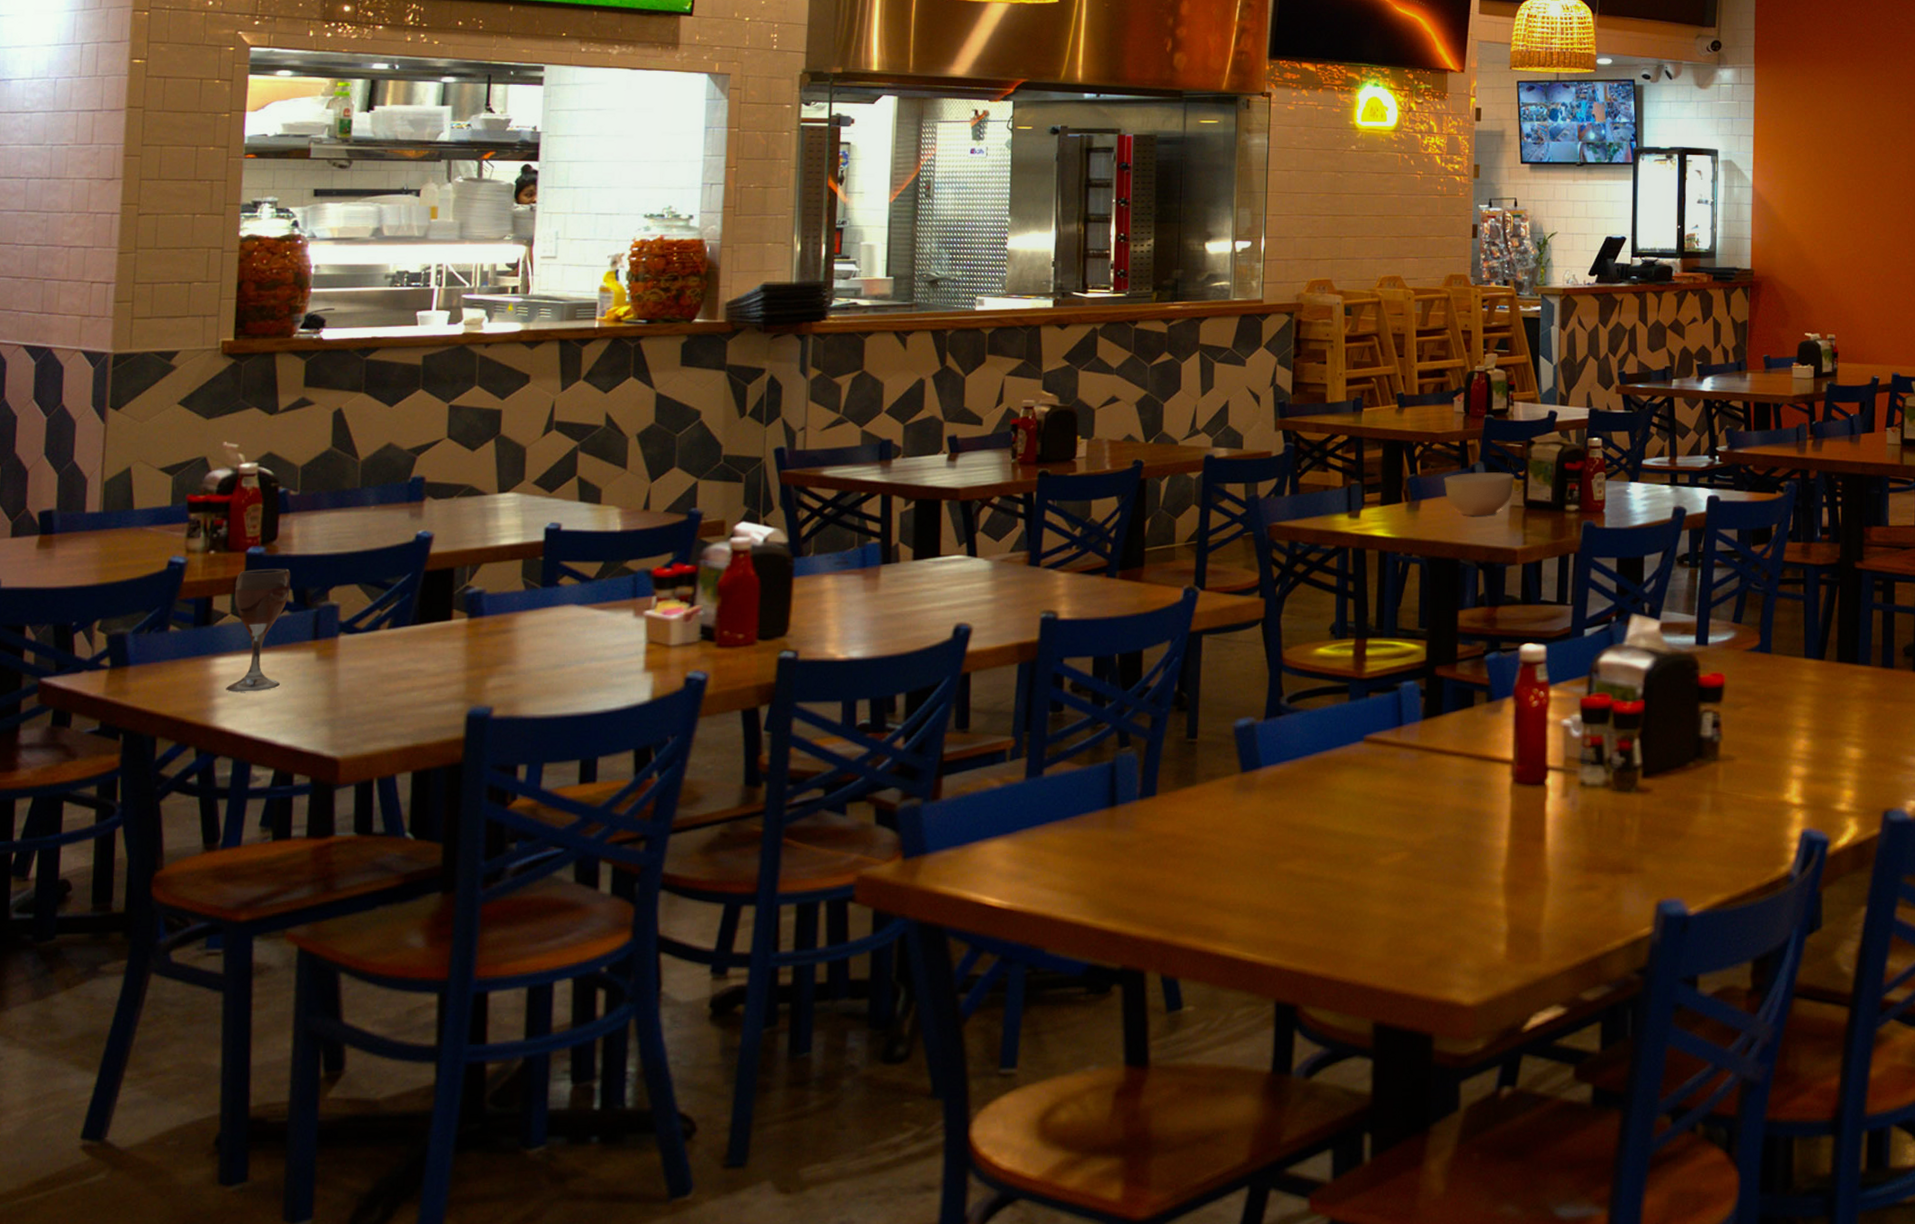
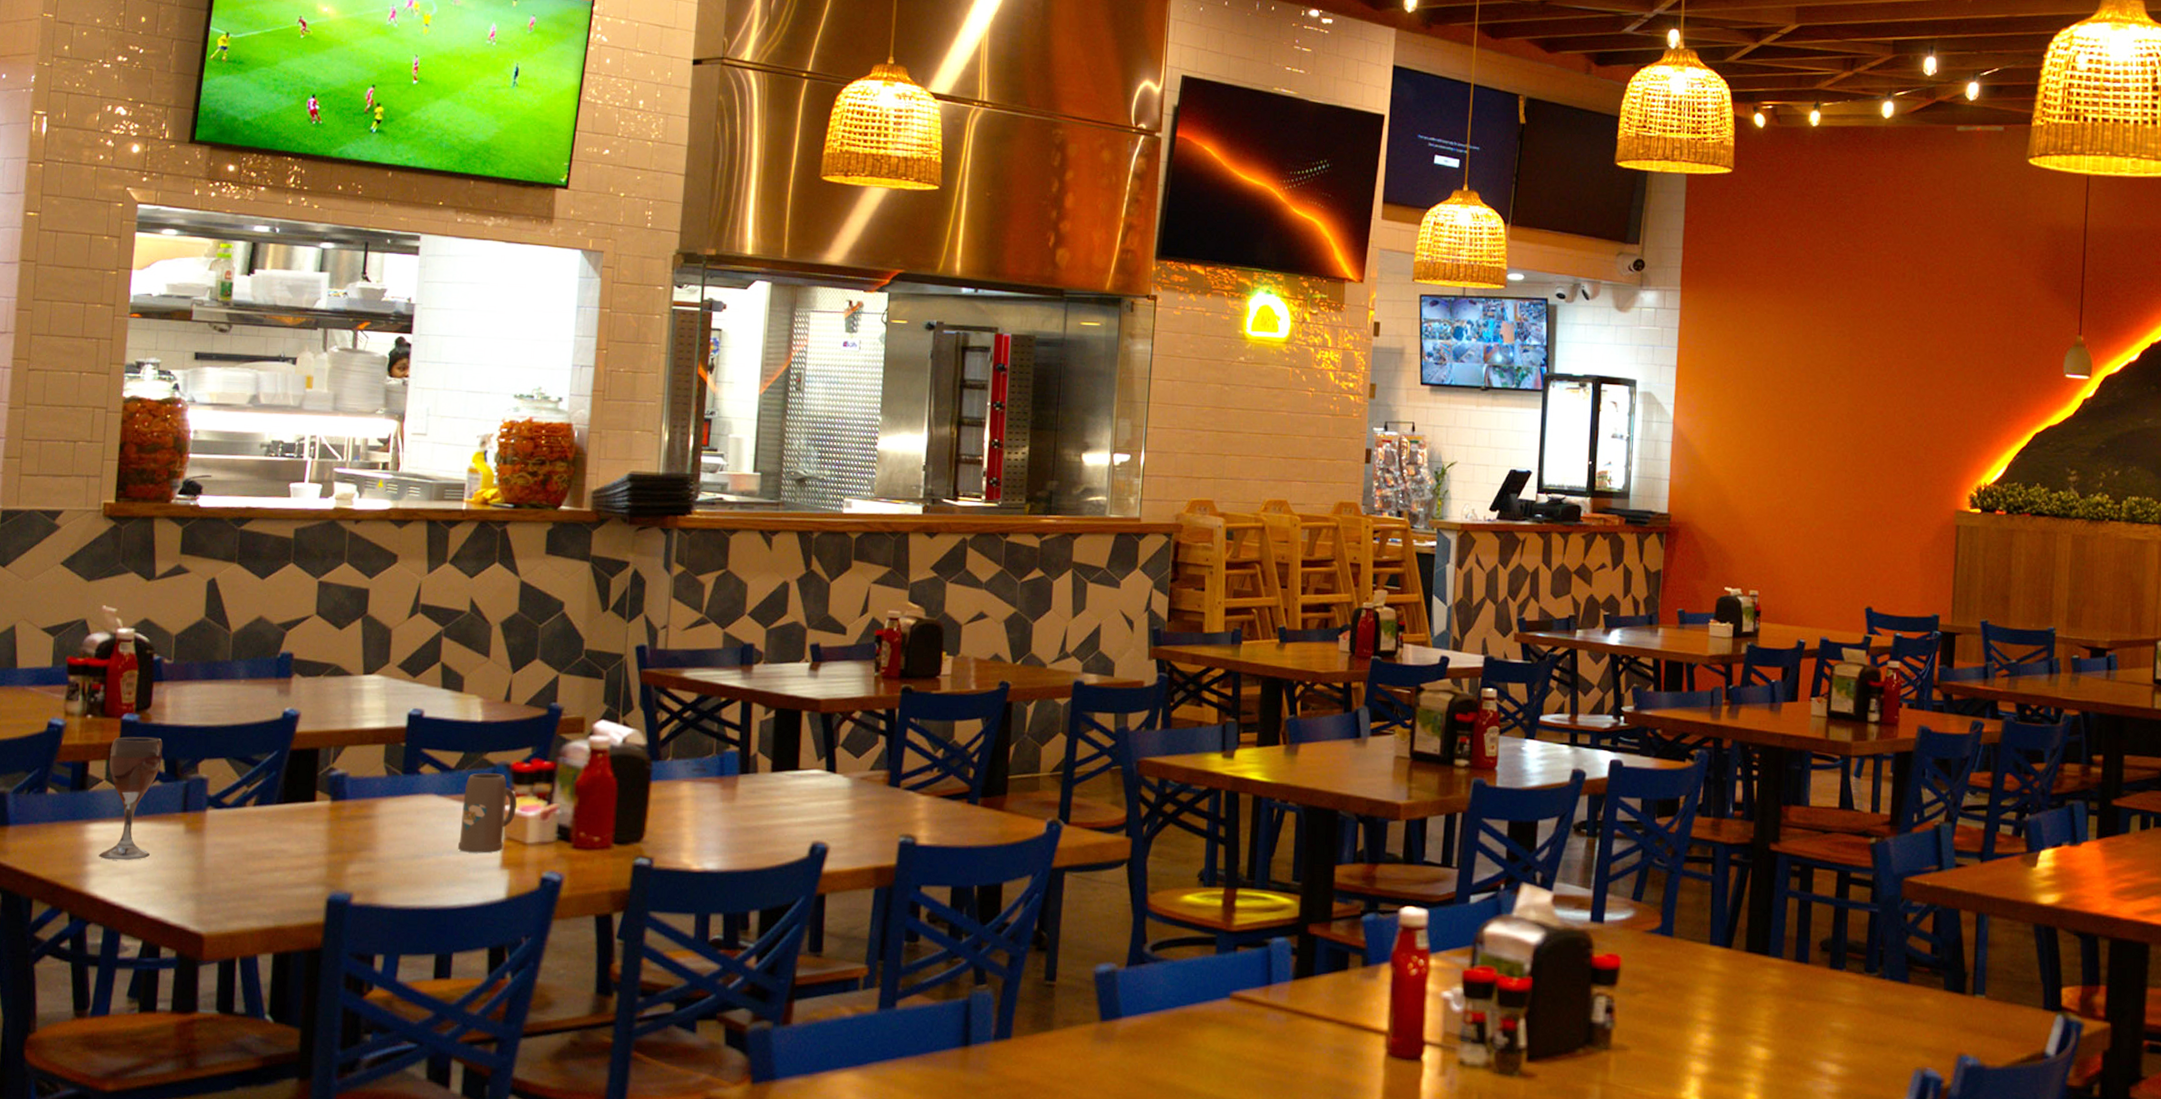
beer mug: none [599,580,659,659] -> present [457,773,517,853]
bowl: present [1443,472,1515,516] -> none [1324,717,1402,765]

